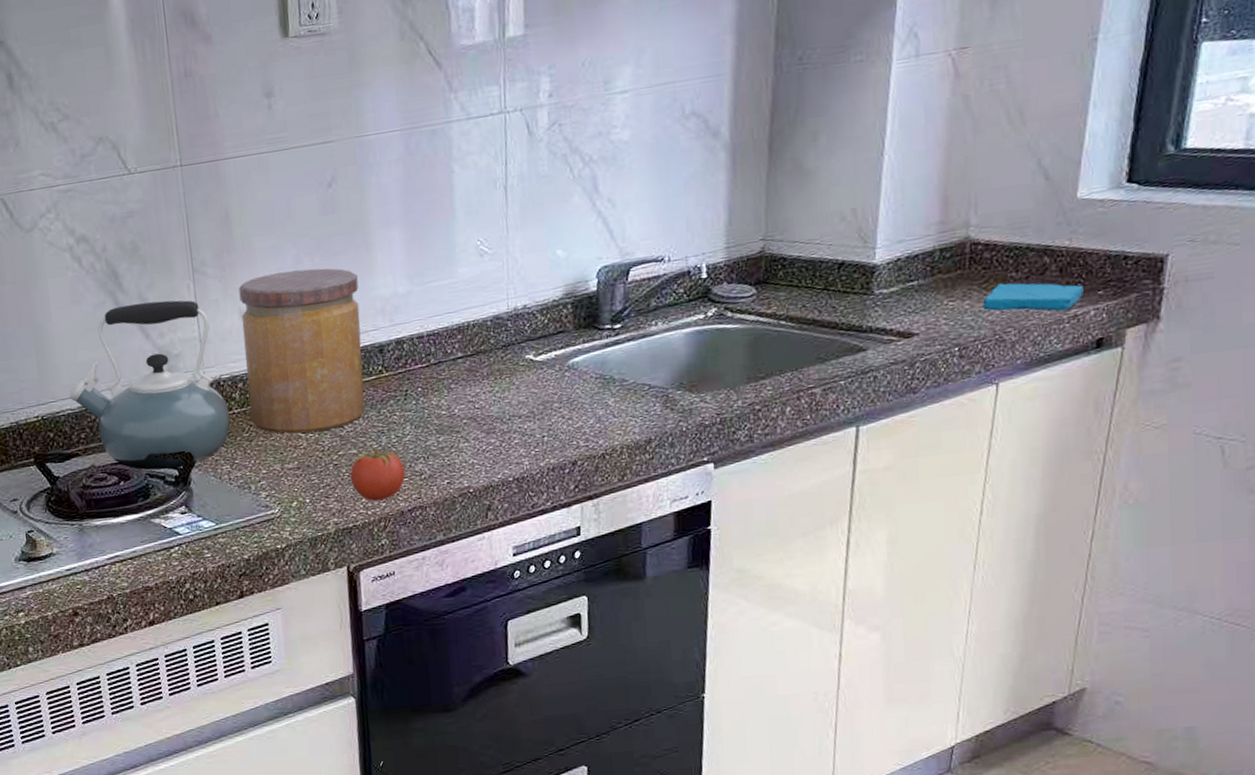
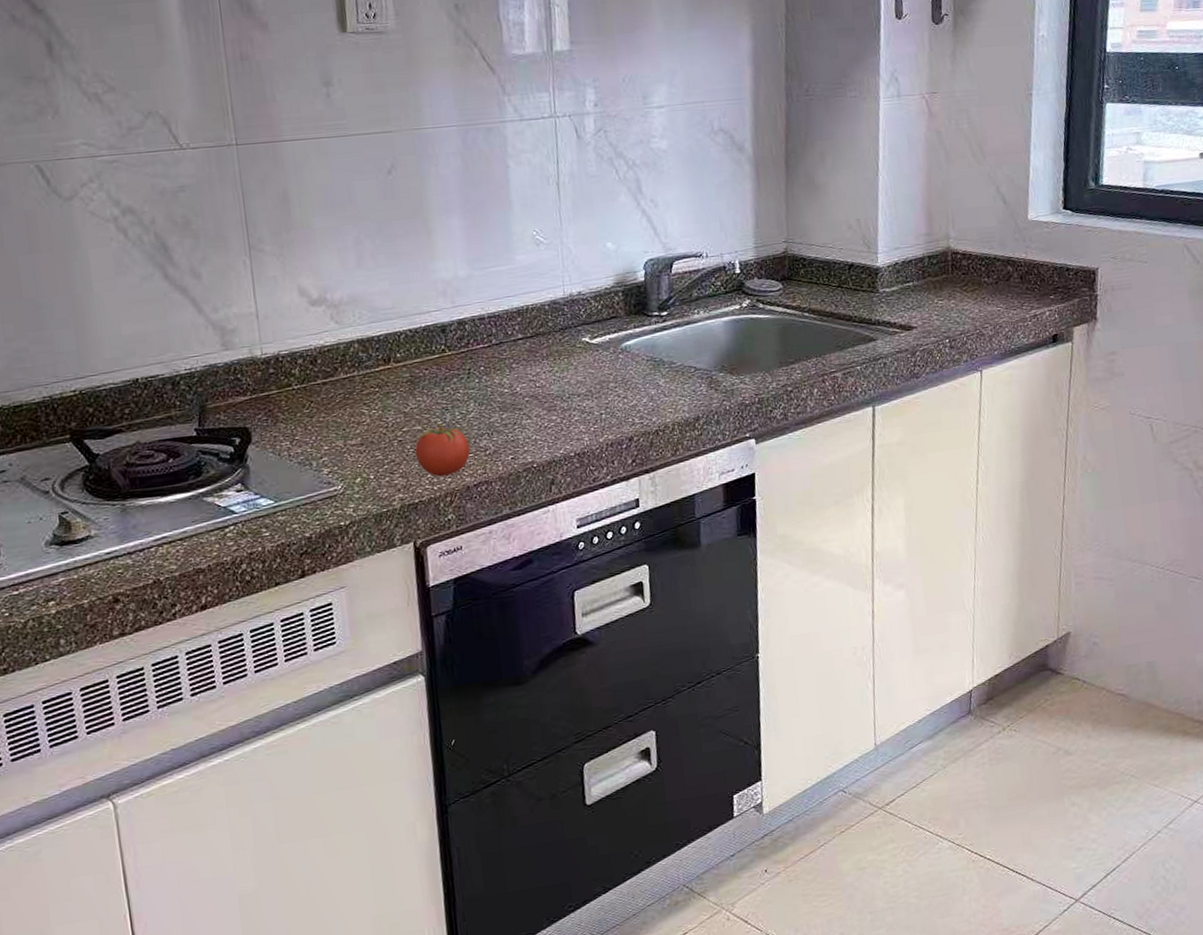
kettle: present [69,300,231,470] -> none [111,275,290,447]
jar: present [238,268,365,434] -> none [297,250,429,410]
sponge: present [982,283,1083,311] -> none [964,287,1040,312]

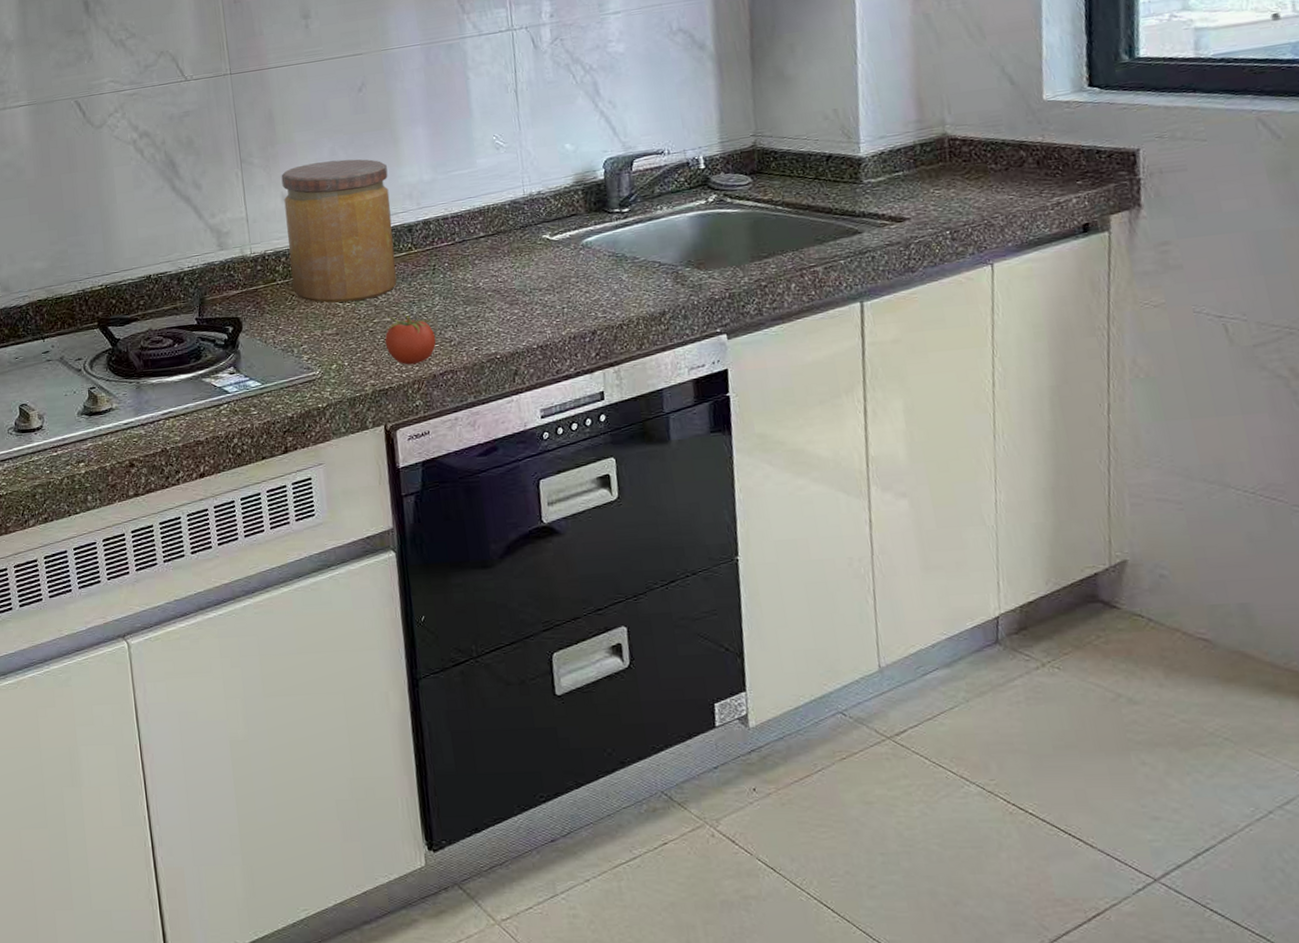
jar: none [297,250,429,410] -> present [281,159,397,303]

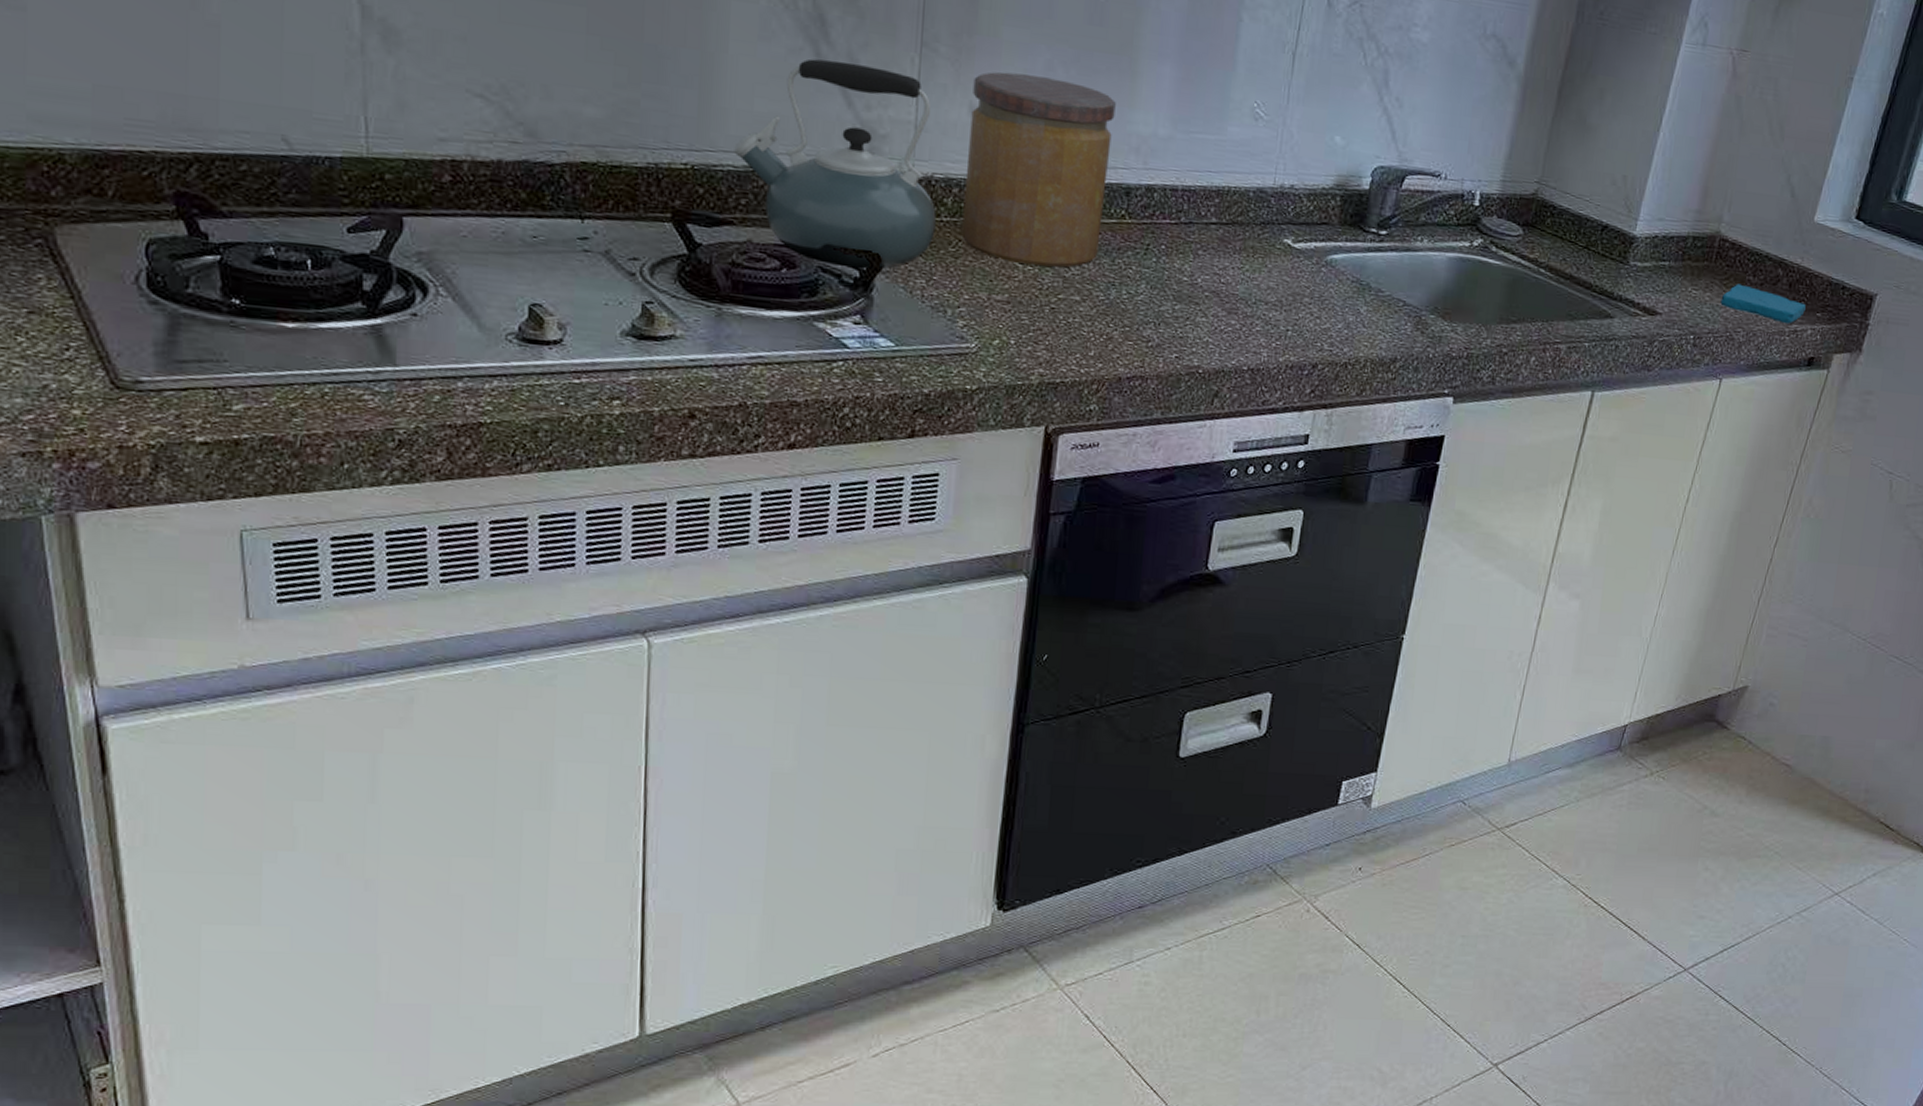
kettle: none [130,185,275,334] -> present [734,58,937,269]
tomato: present [384,312,436,365] -> none [1066,294,1131,360]
sponge: none [967,174,1063,199] -> present [1720,284,1806,324]

